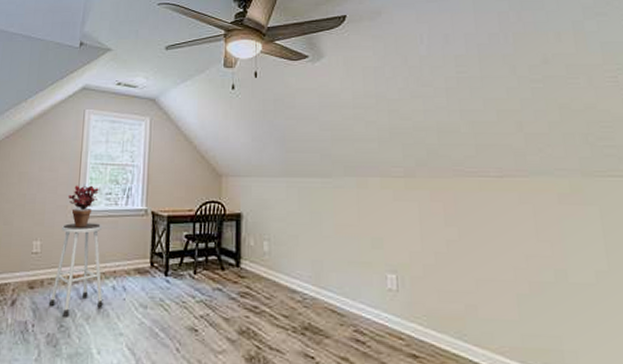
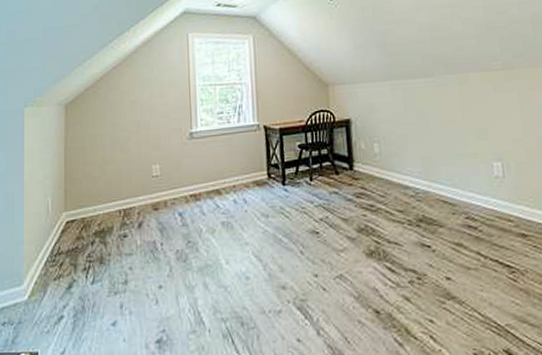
stool: present [48,222,104,317] -> none [174,142,228,233]
potted plant: present [68,185,99,228] -> none [181,106,211,149]

